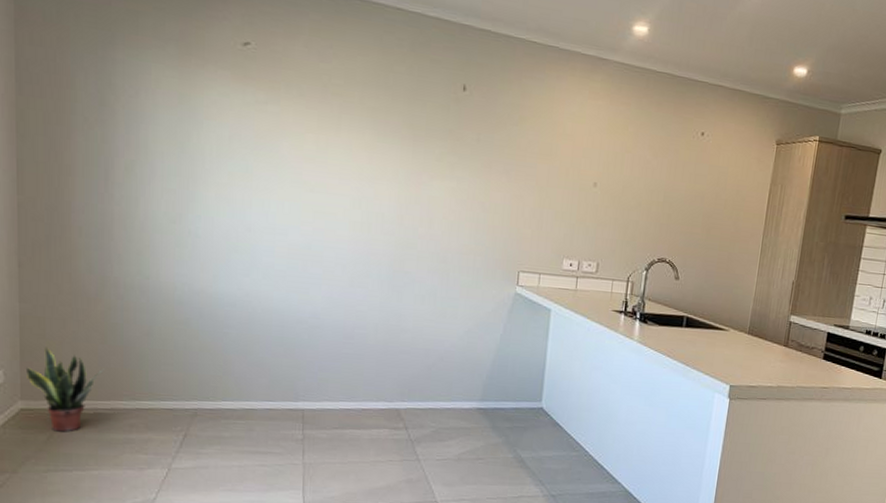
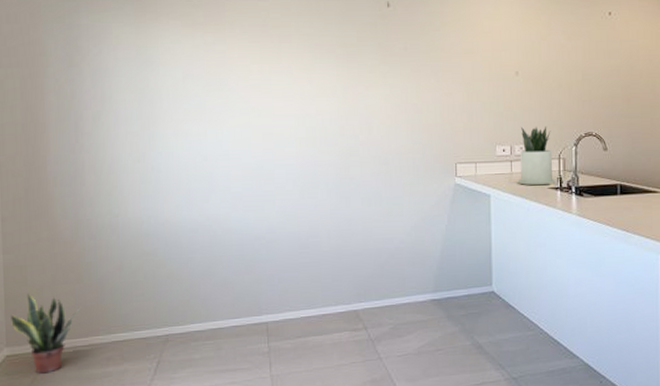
planter: none [581,242,623,308] -> present [517,126,556,186]

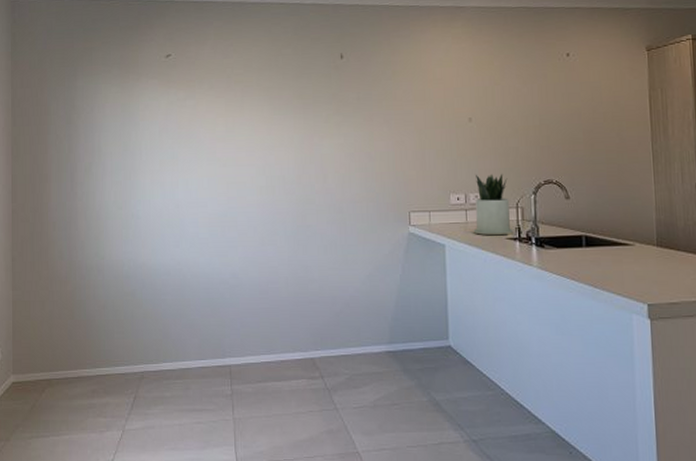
potted plant: present [11,293,81,374] -> none [17,326,72,401]

